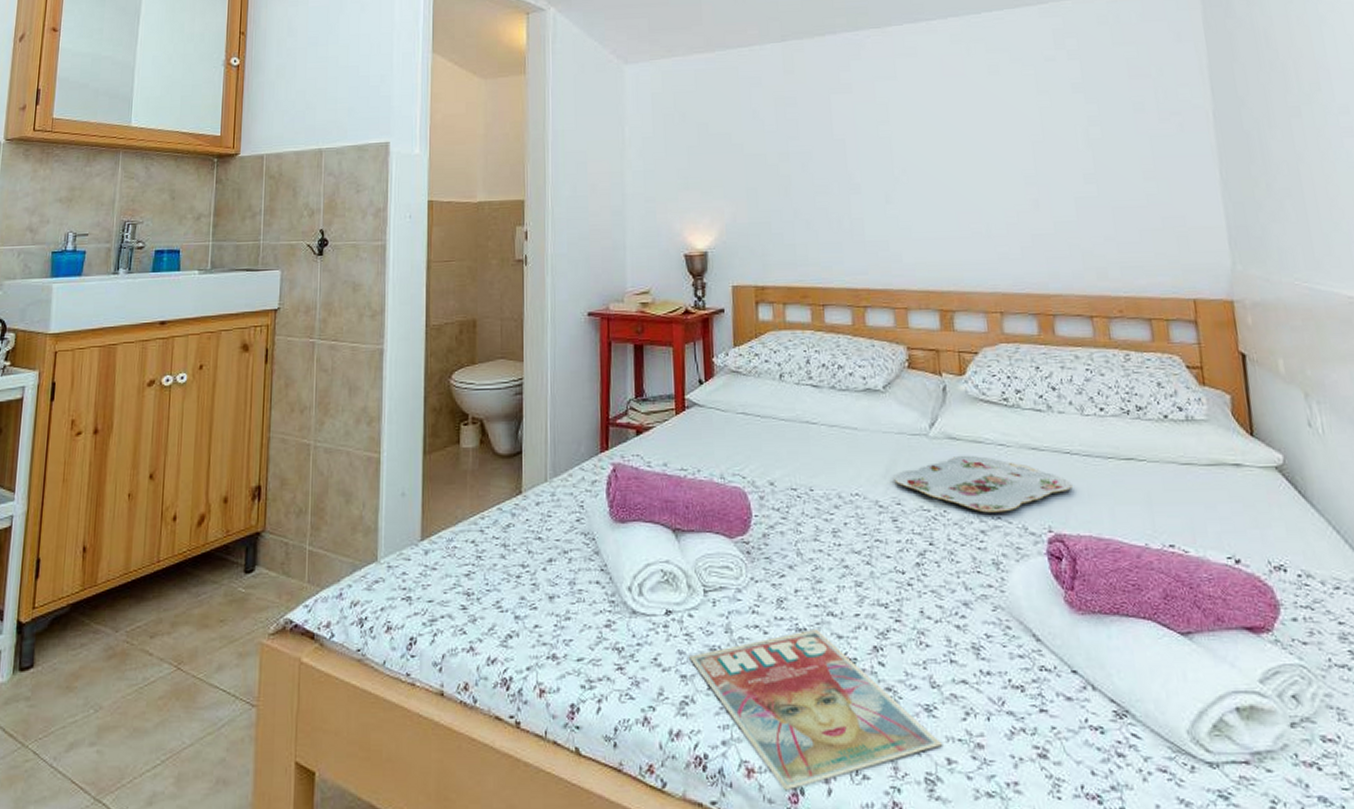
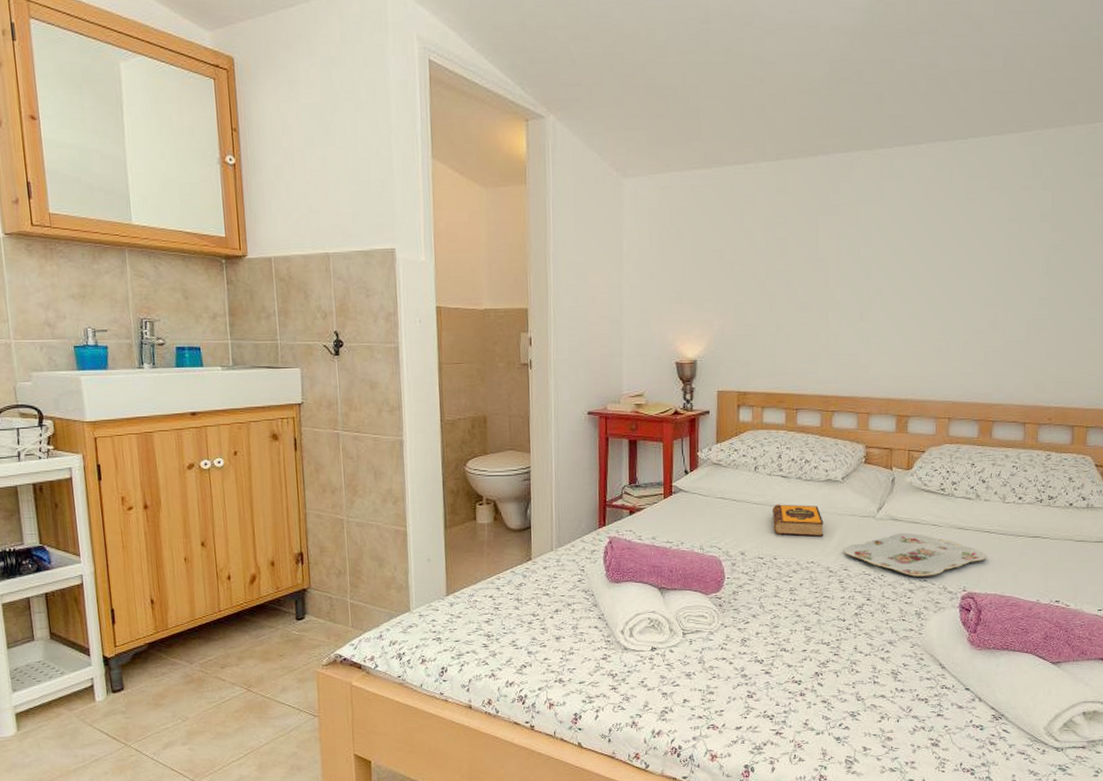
magazine: present [689,628,943,791] -> none [670,660,862,769]
hardback book: none [803,420,868,461] -> present [772,504,824,537]

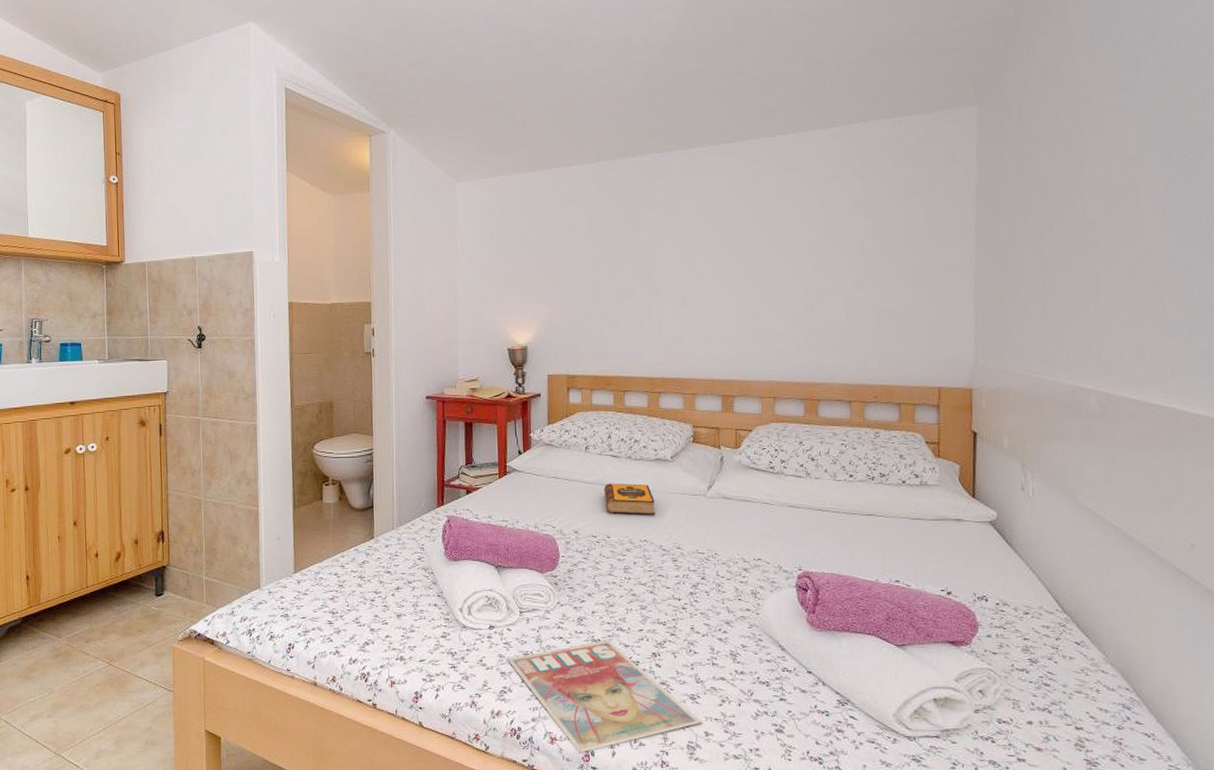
magazine: none [670,660,862,769] -> present [508,640,703,753]
serving tray: present [844,533,987,577] -> none [676,511,821,555]

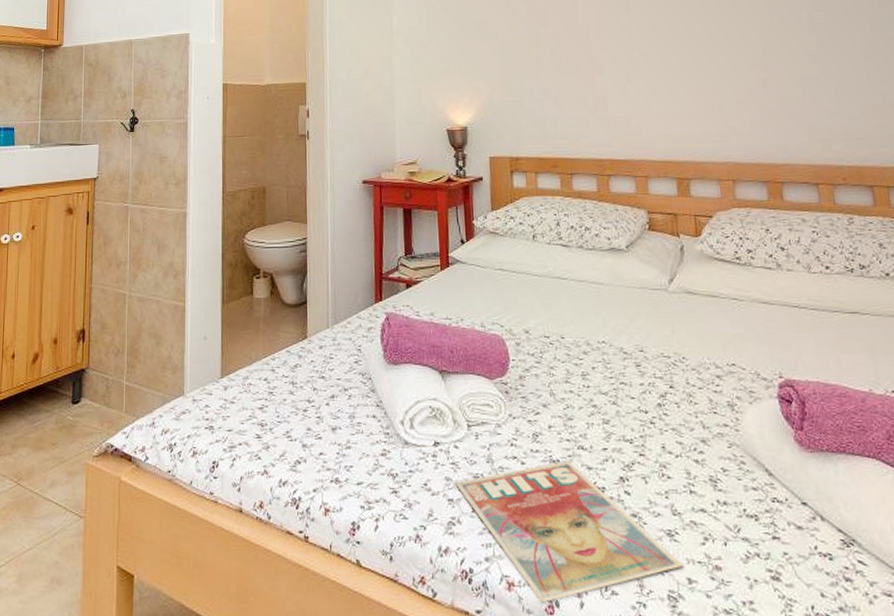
hardback book: present [603,483,655,515] -> none [554,275,613,312]

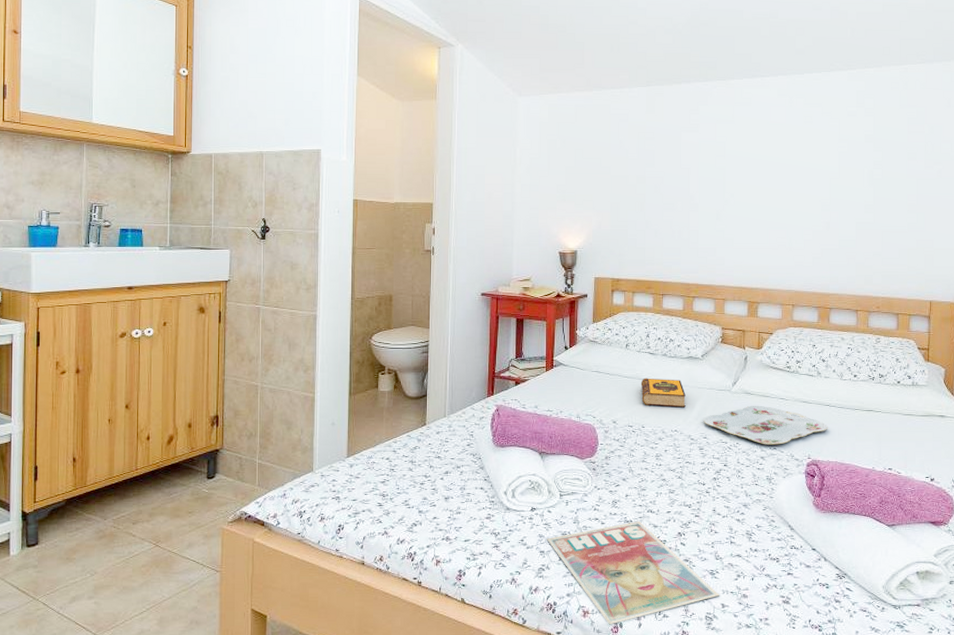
hardback book: none [554,275,613,312] -> present [640,378,686,408]
serving tray: none [637,308,801,360] -> present [703,405,828,445]

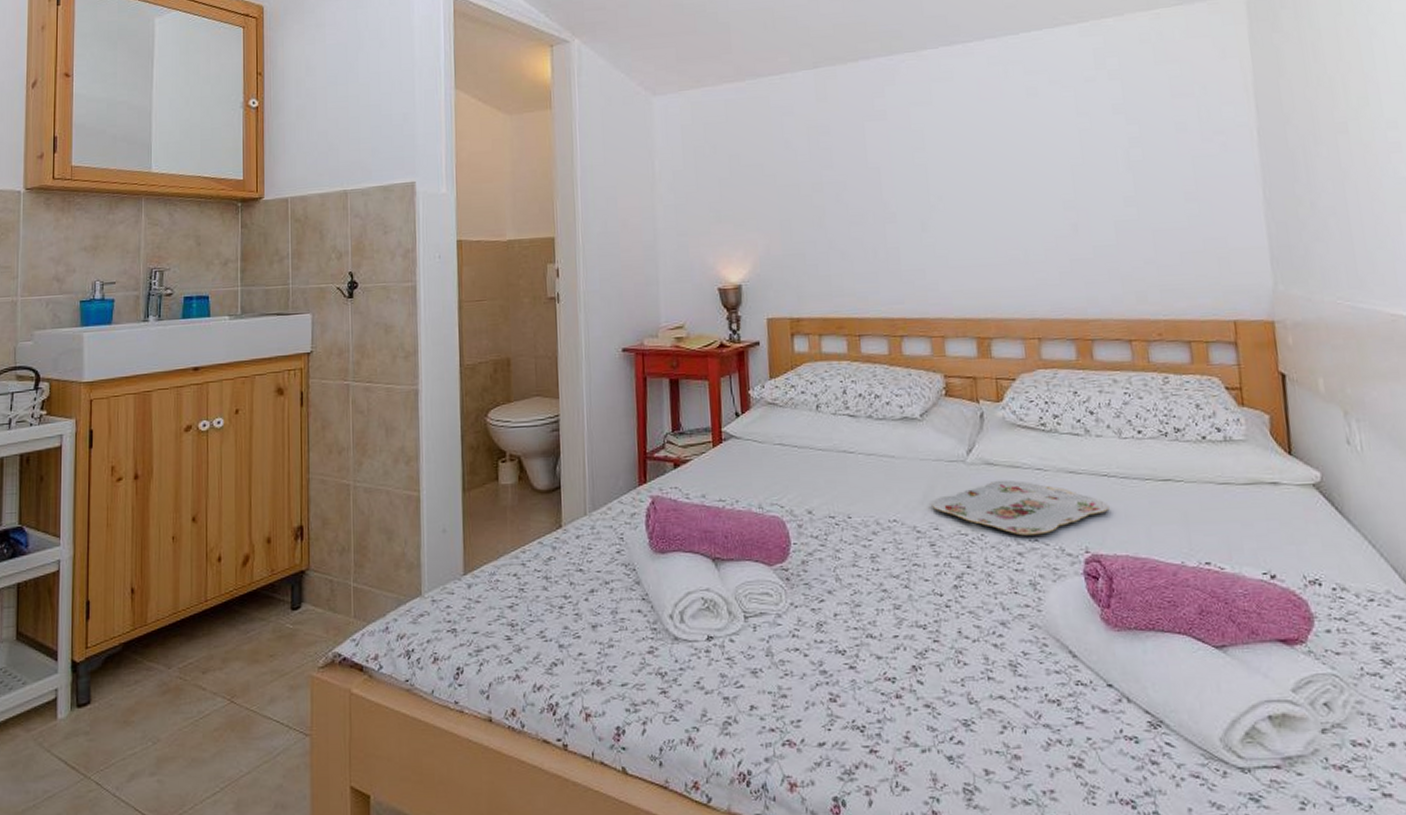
magazine: present [547,521,720,625] -> none [731,650,981,803]
hardback book: present [640,378,686,408] -> none [840,449,905,488]

